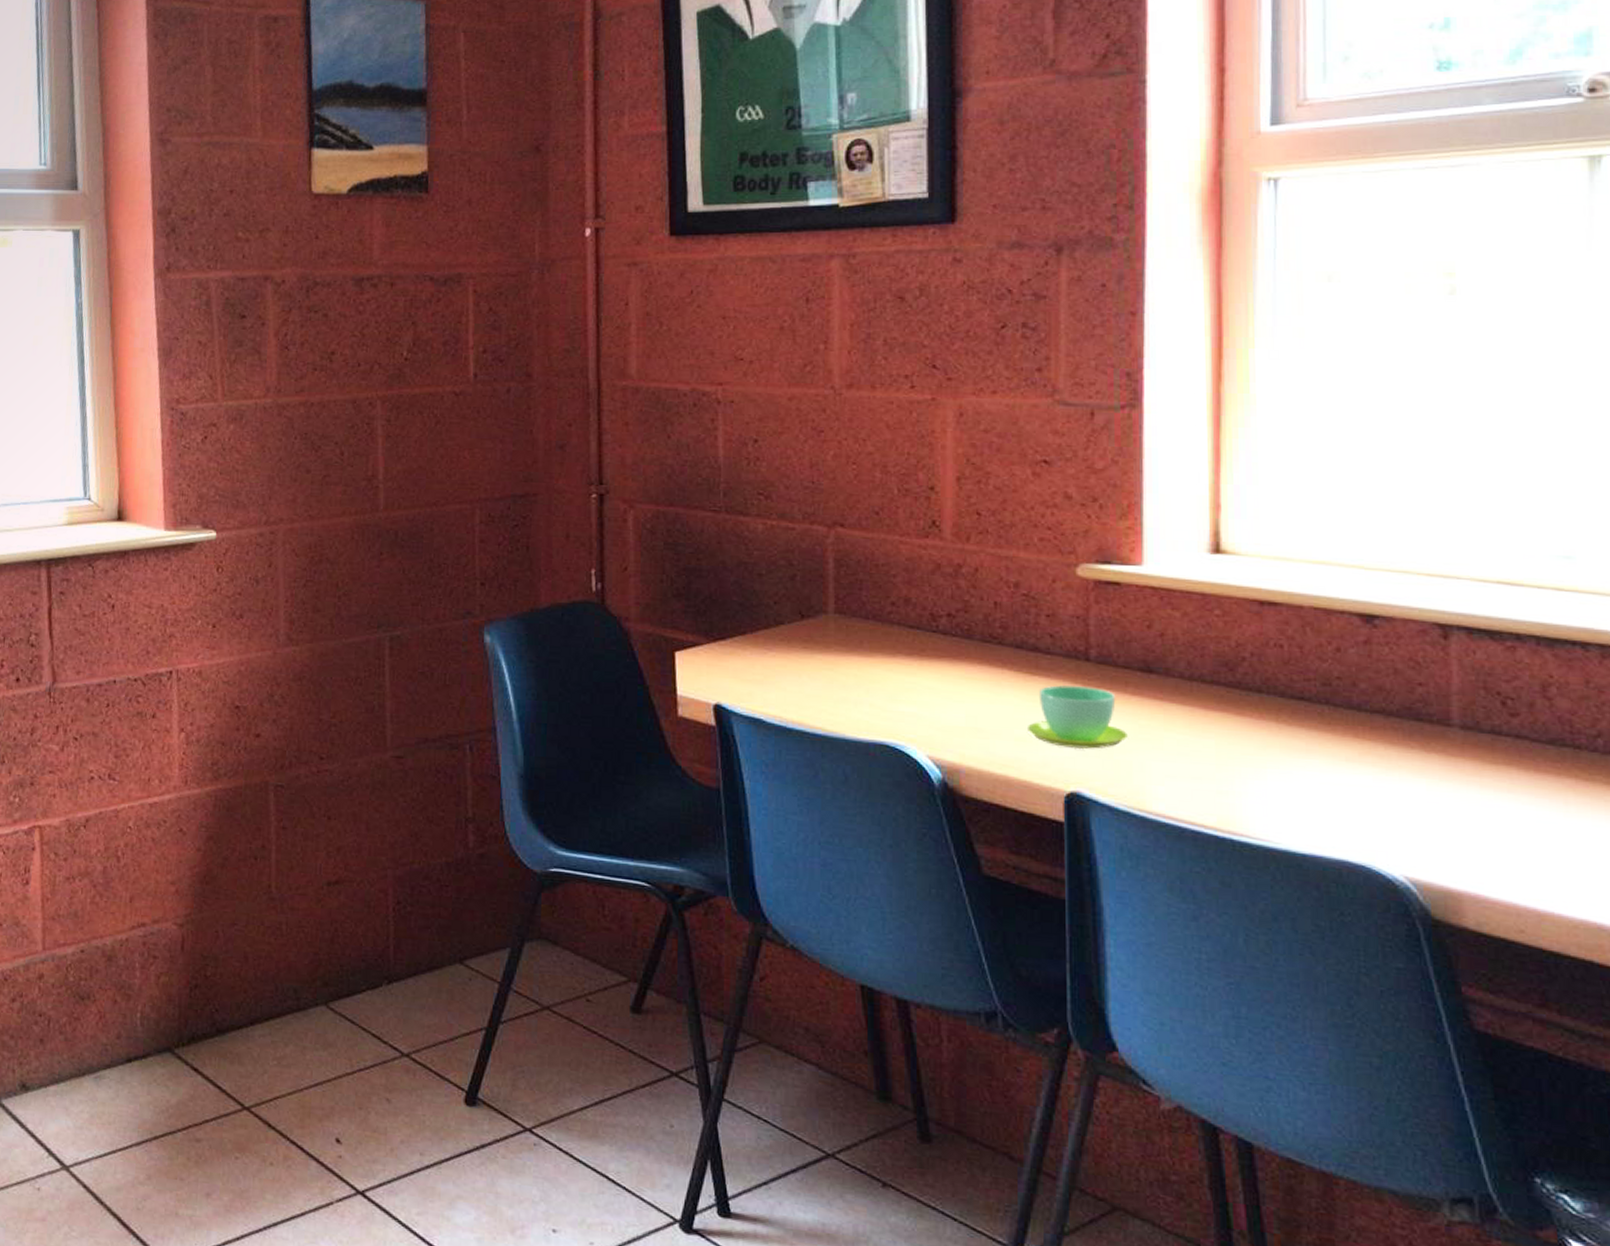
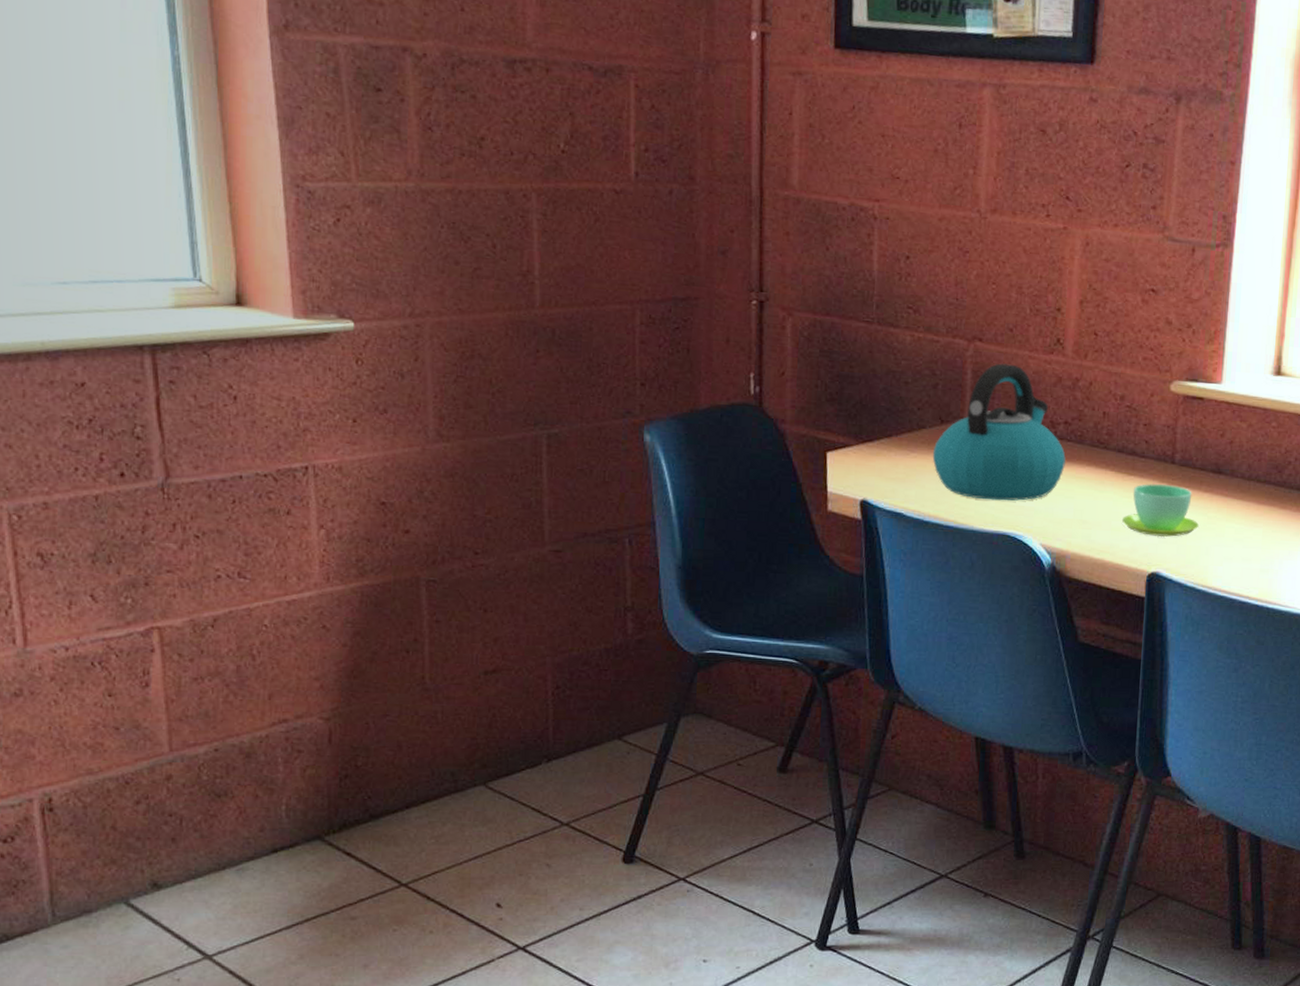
kettle: none [793,550,951,706] -> present [932,363,1066,501]

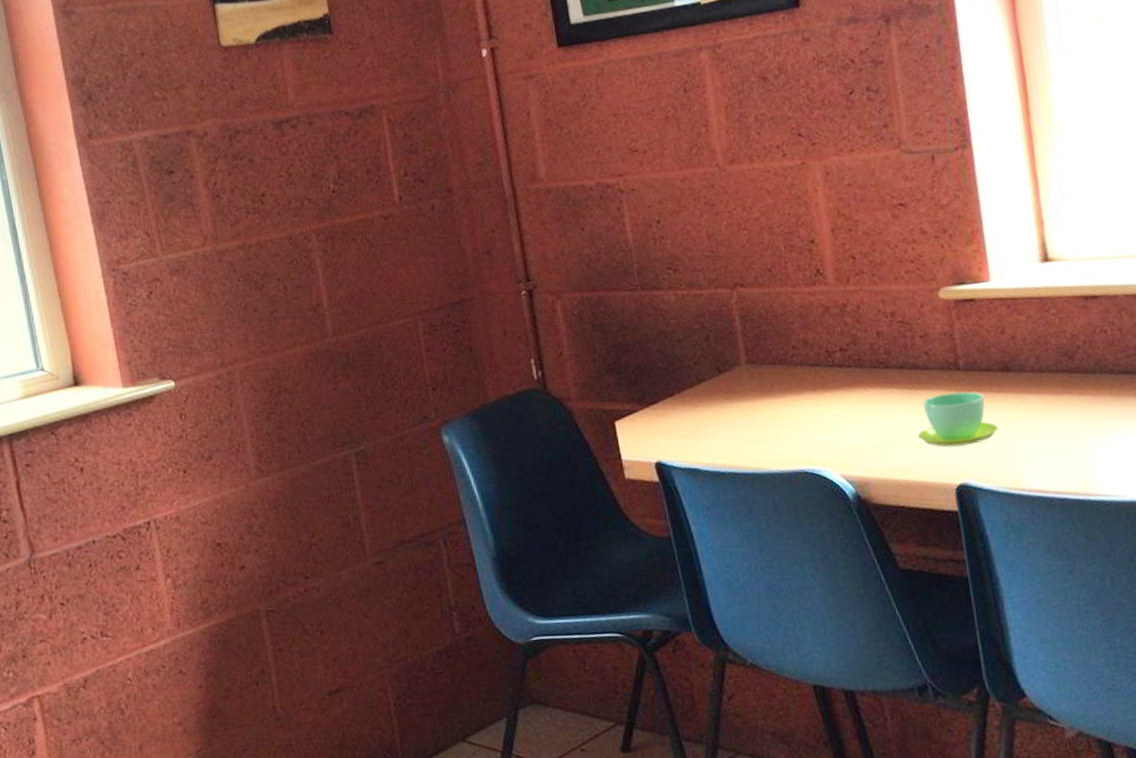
kettle: present [932,363,1066,501] -> none [716,303,850,441]

